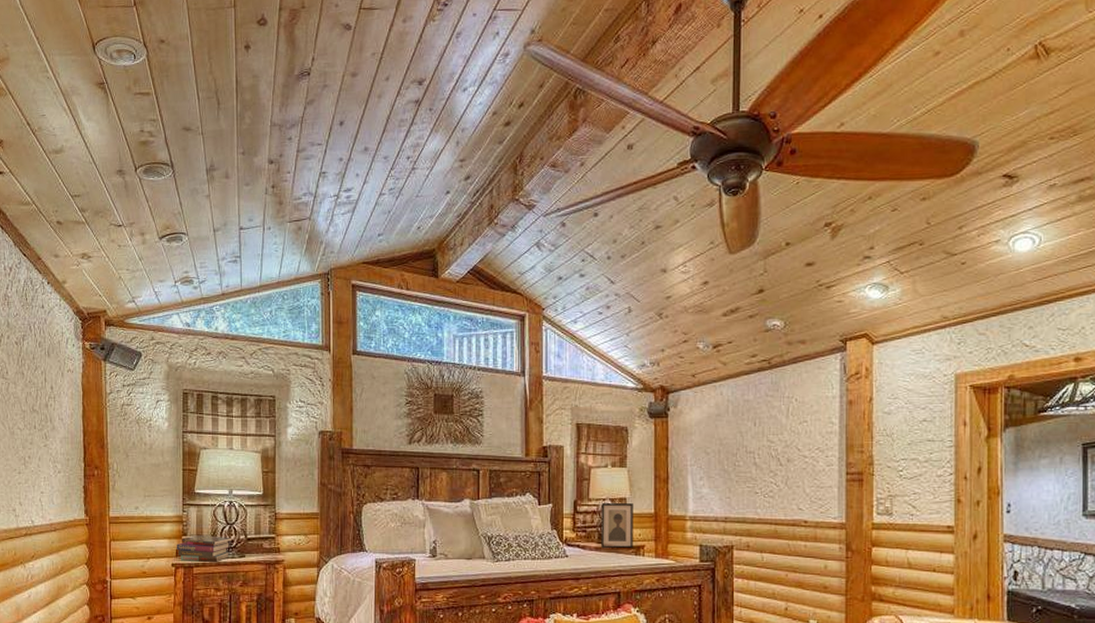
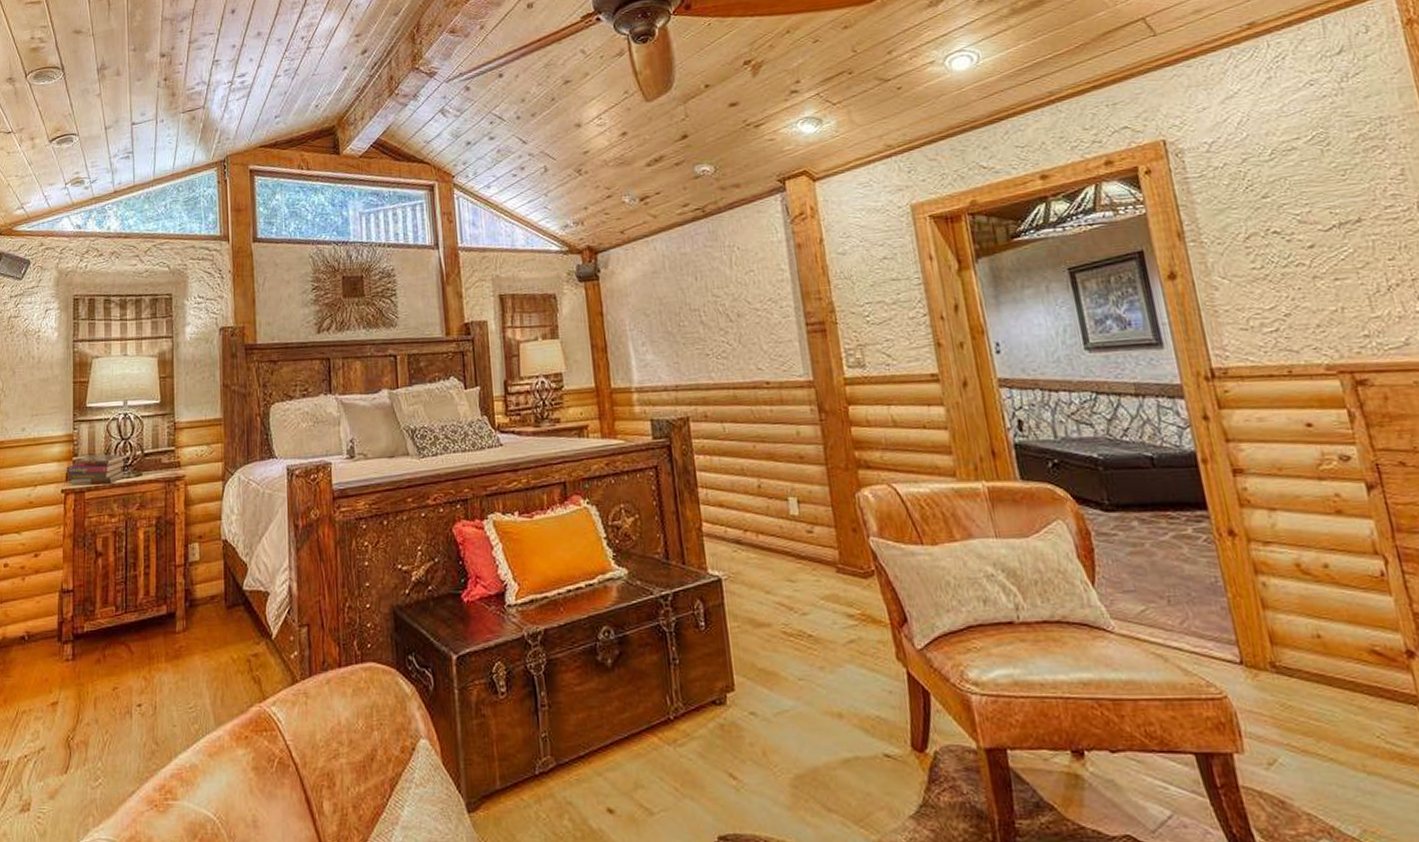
picture frame: present [601,503,633,549] -> none [535,378,575,433]

